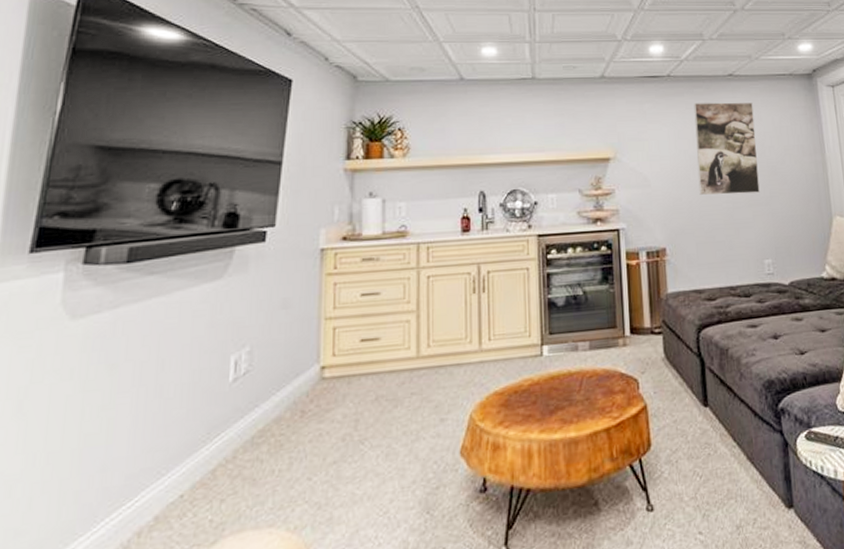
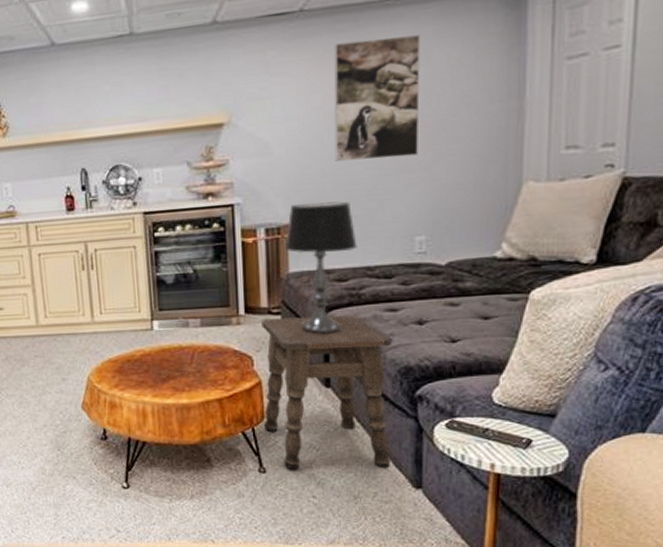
side table: none [645,332,765,504] -> present [261,315,392,470]
table lamp: none [663,228,722,353] -> present [284,201,357,335]

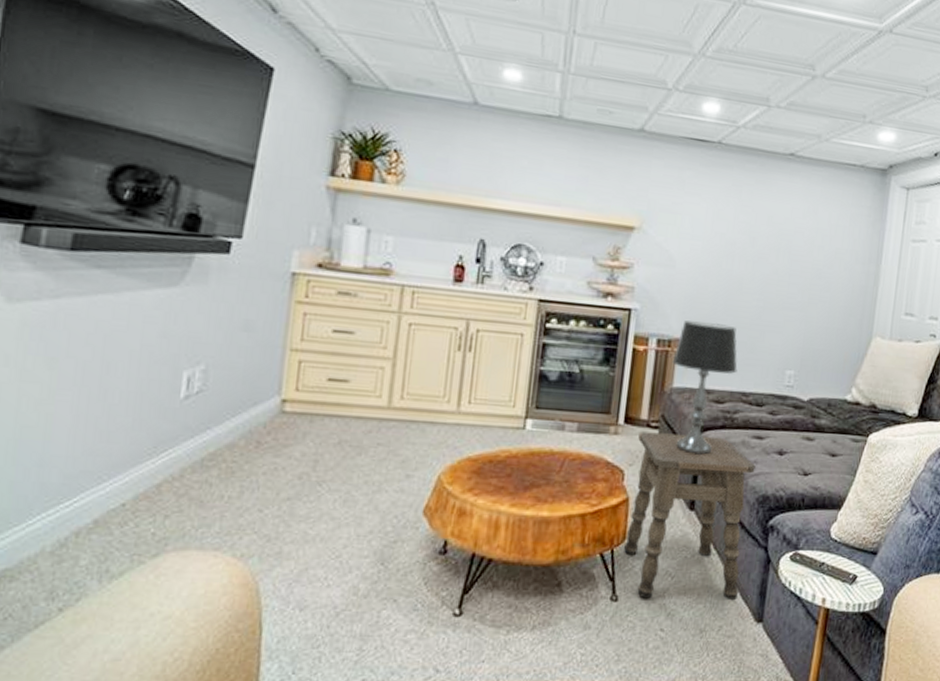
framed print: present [334,35,420,162] -> none [729,180,811,296]

